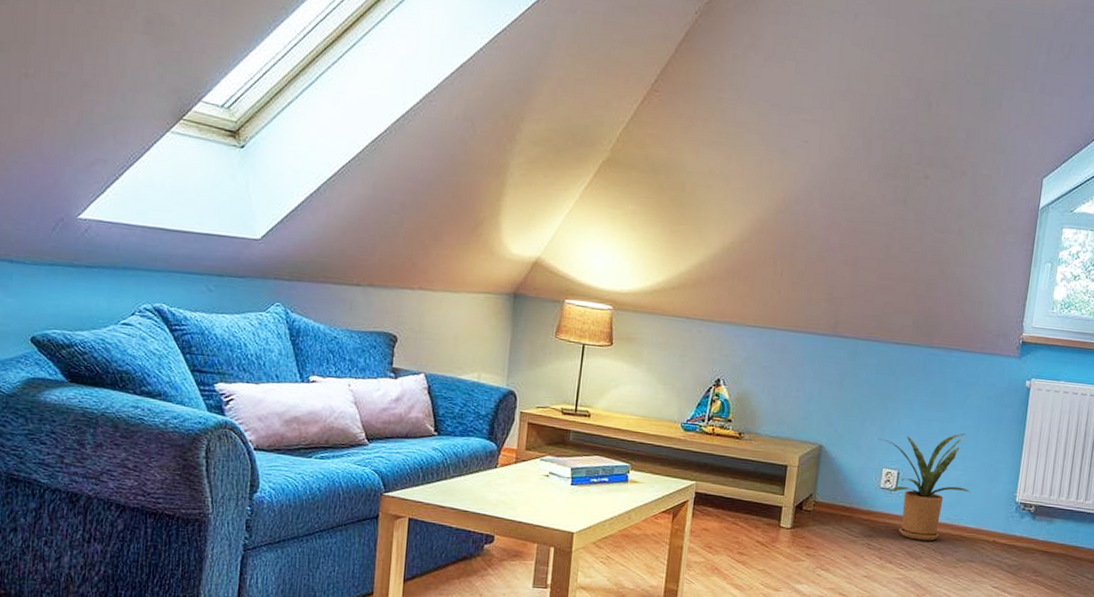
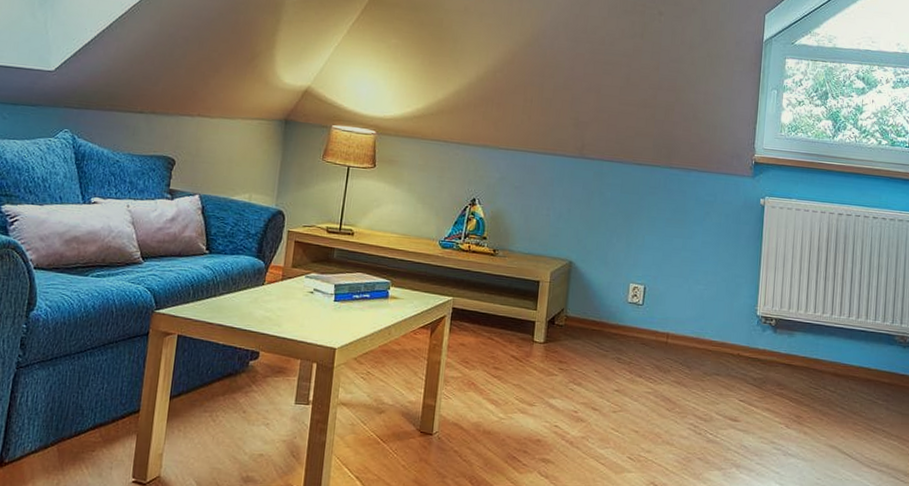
house plant: present [878,433,971,541] -> none [624,249,714,355]

